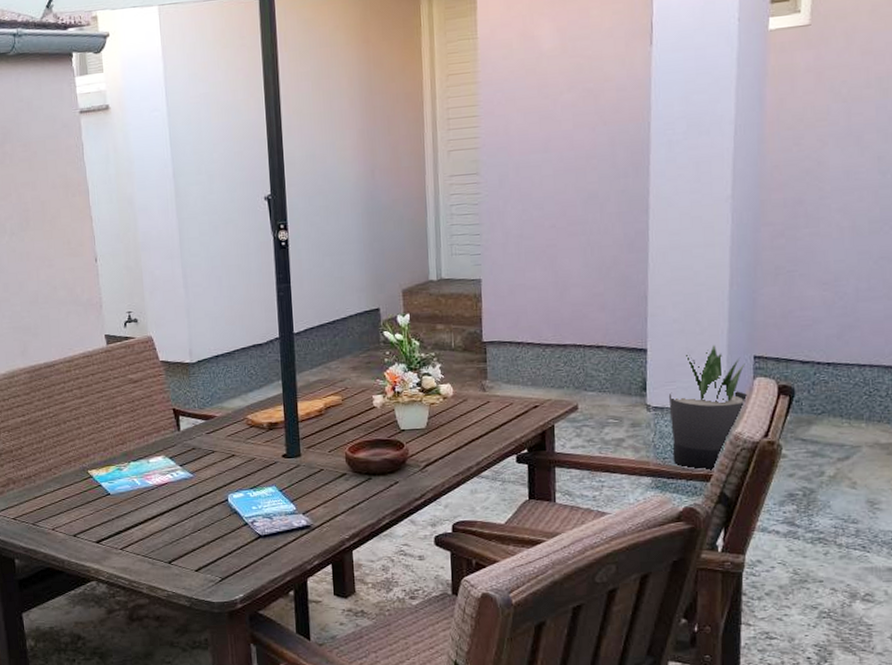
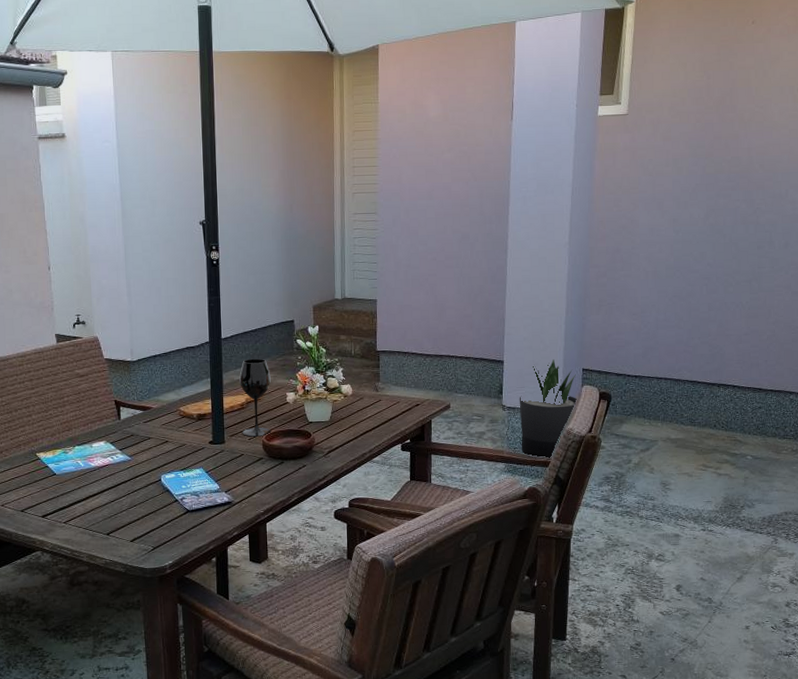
wineglass: none [316,355,356,449] -> present [239,358,272,437]

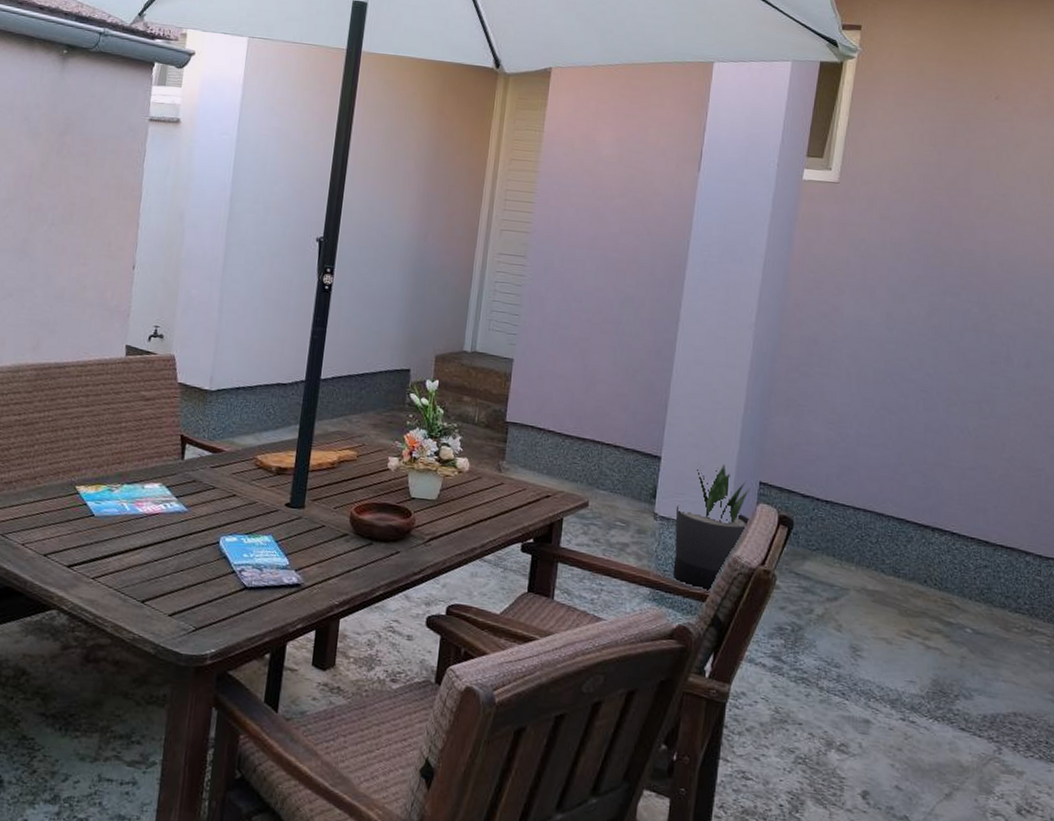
wineglass: present [239,358,272,437] -> none [327,408,373,507]

